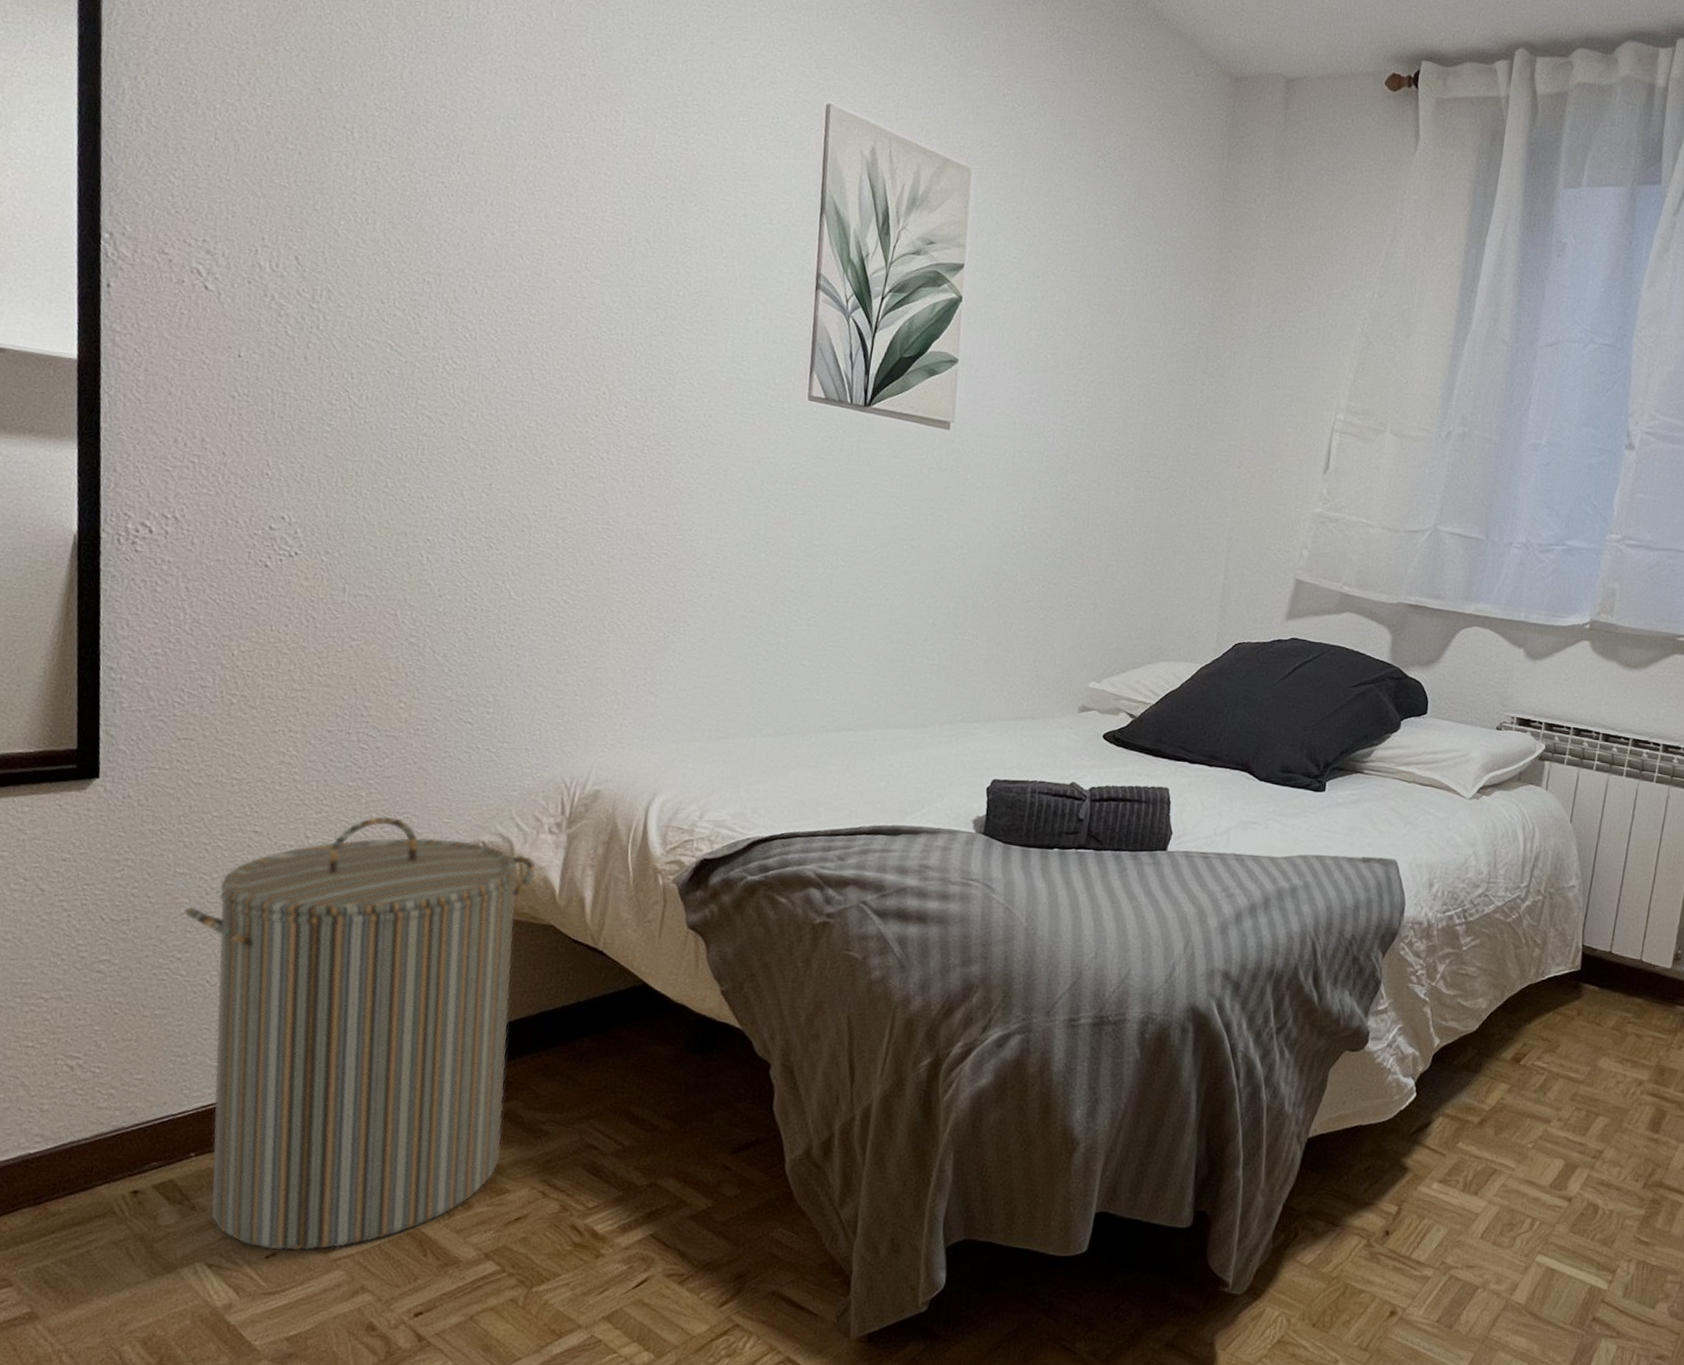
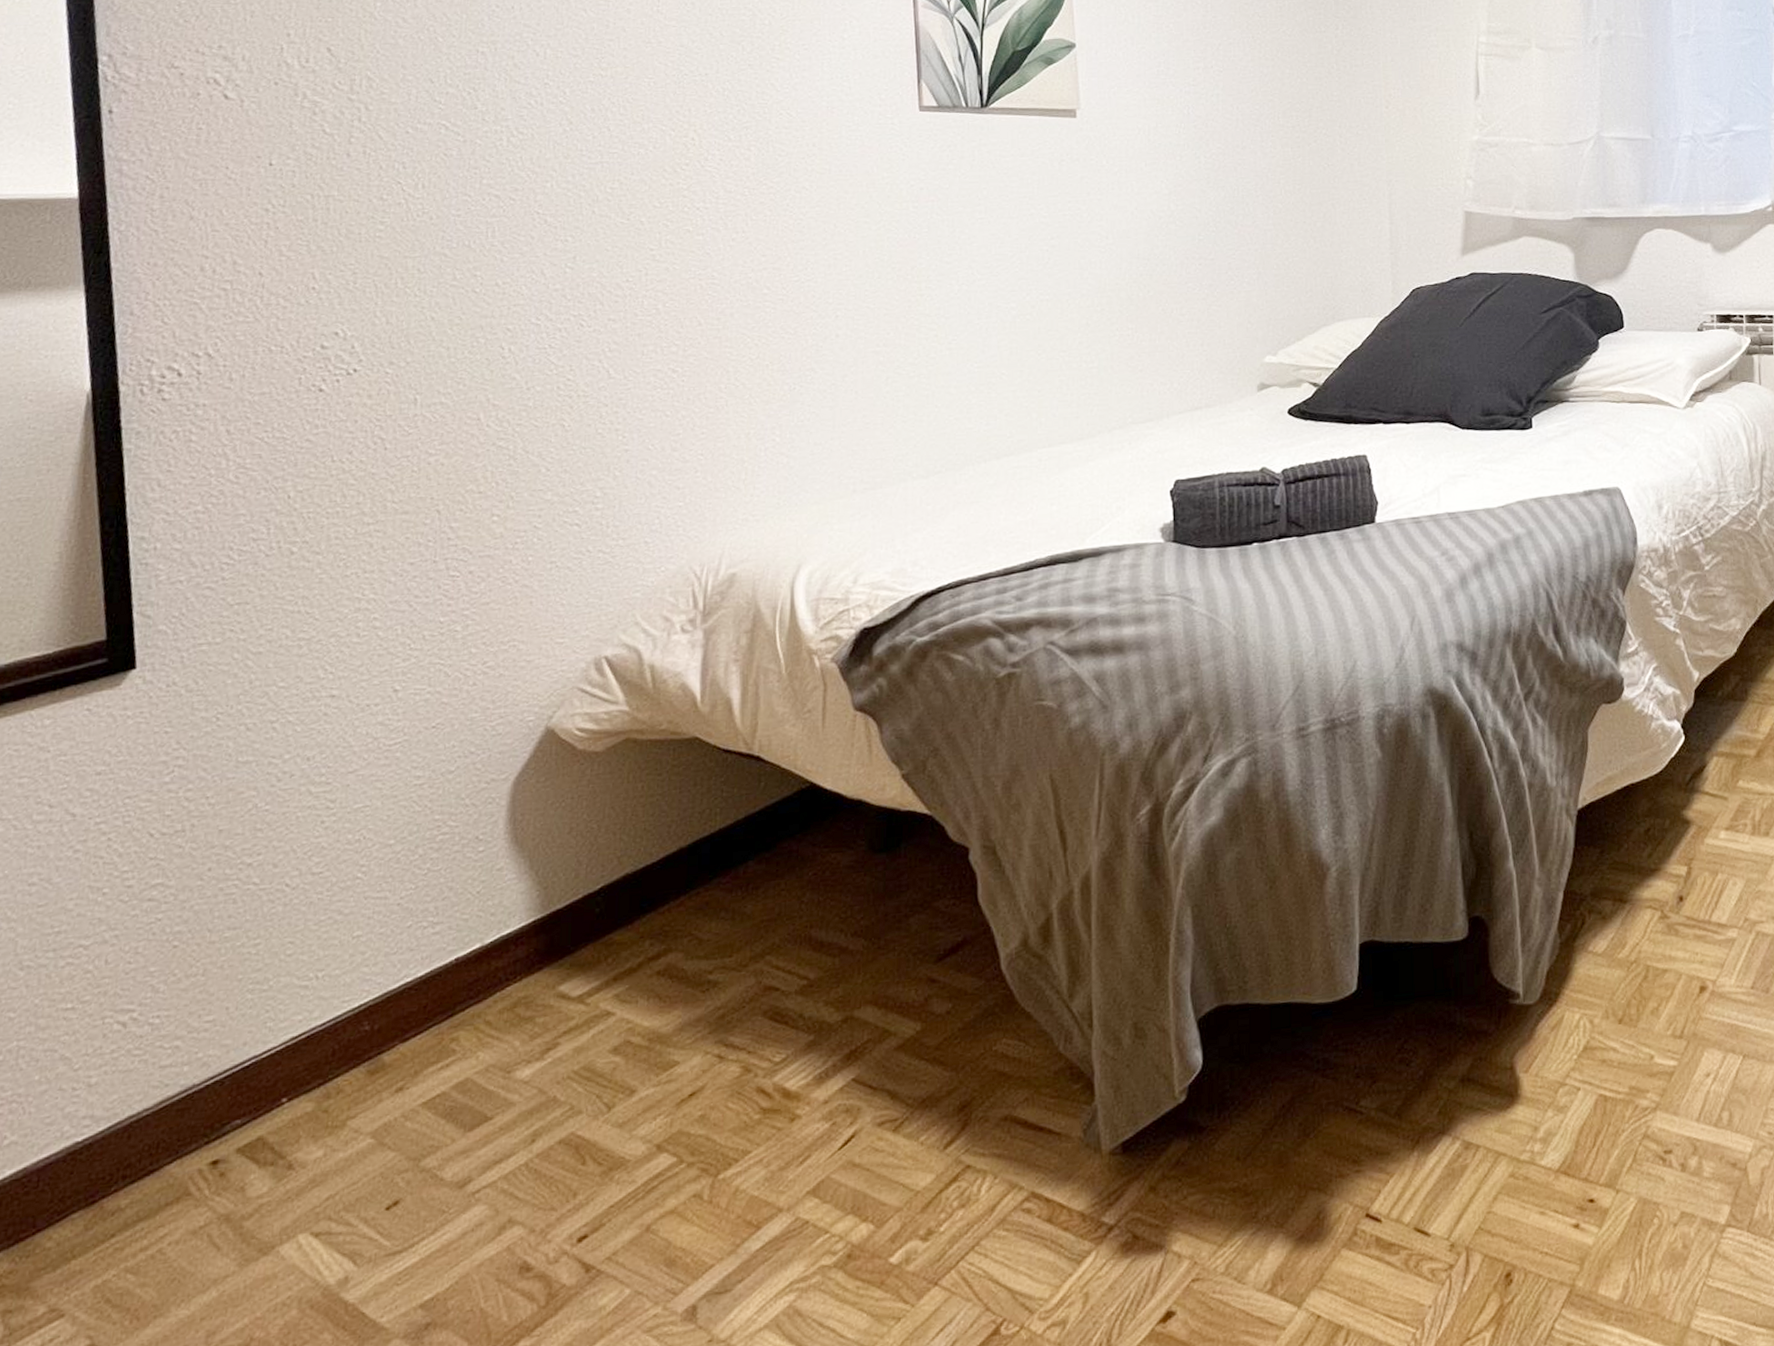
laundry hamper: present [184,816,536,1251] -> none [252,648,671,1199]

